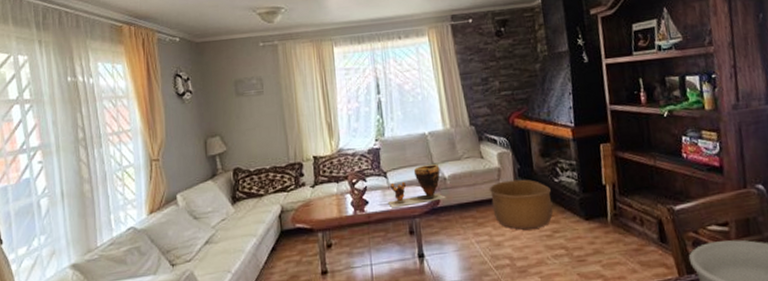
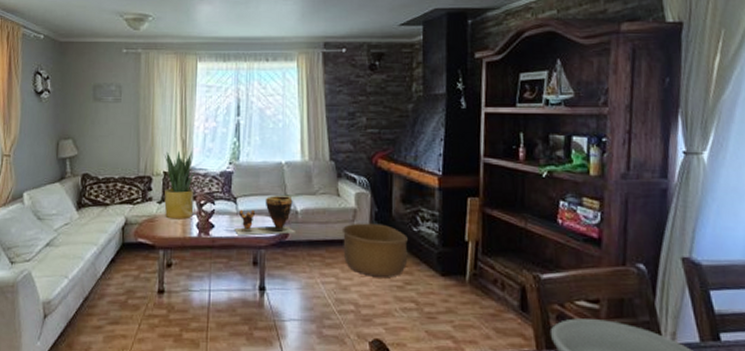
planter: none [311,133,347,201] -> present [163,150,195,220]

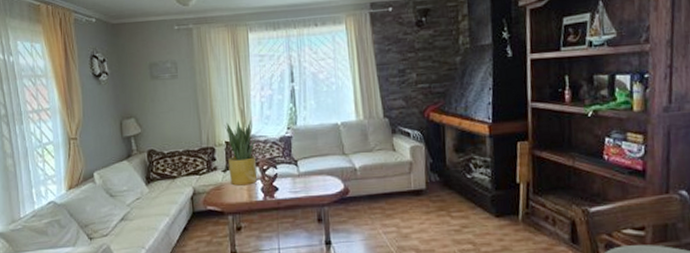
clay pot: present [233,196,295,236] -> none [297,155,356,196]
basket: present [341,223,408,277] -> none [399,173,464,223]

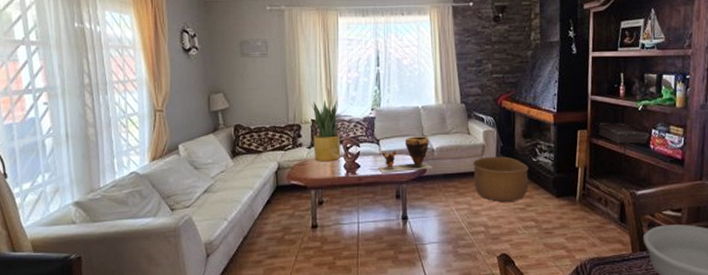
clay pot: none [297,155,356,196] -> present [377,136,432,173]
basket: none [399,173,464,223] -> present [472,156,529,202]
decorative box: none [539,131,603,155] -> present [596,122,650,144]

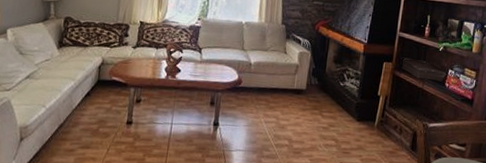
planter: present [311,99,341,162] -> none [138,4,168,64]
clay pot: present [377,136,432,173] -> none [196,49,248,82]
basket: present [472,156,529,202] -> none [284,76,335,120]

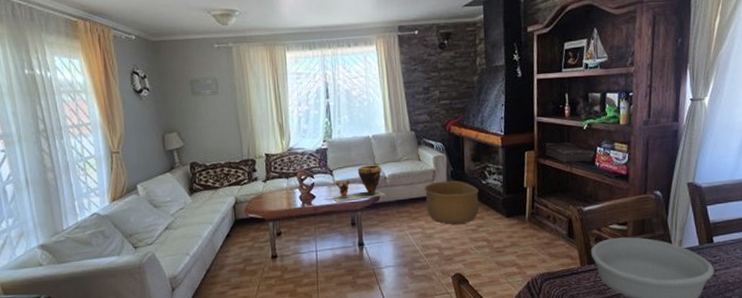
clay pot: none [196,49,248,82] -> present [332,165,385,203]
basket: none [284,76,335,120] -> present [424,180,479,224]

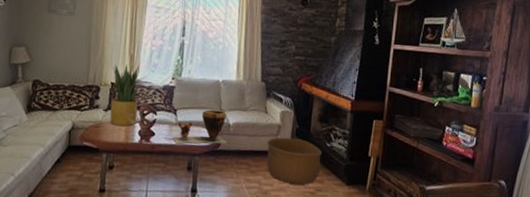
planter: none [263,133,296,195] -> present [109,64,141,127]

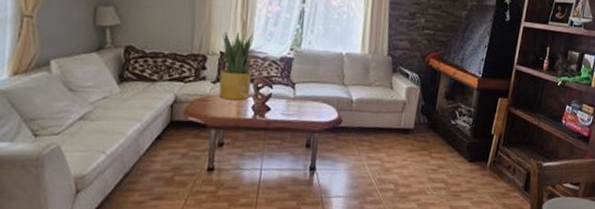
clay pot: present [172,109,227,144] -> none [289,84,349,121]
basket: present [266,137,322,185] -> none [390,114,446,162]
decorative box: present [392,115,444,140] -> none [516,93,564,119]

